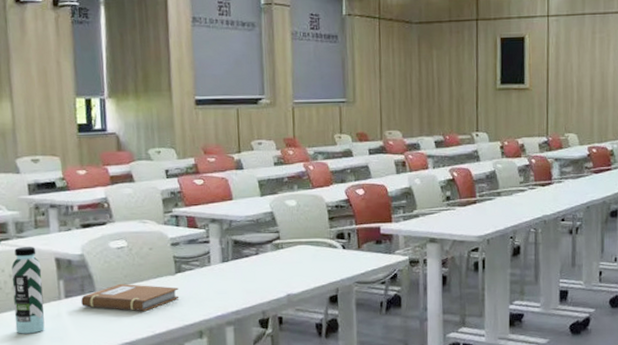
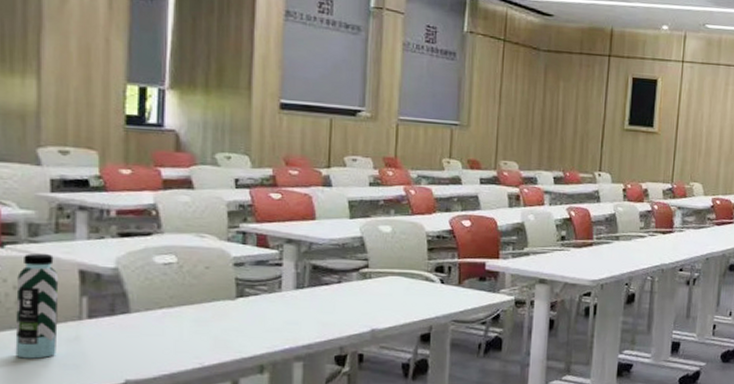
notebook: present [81,283,180,311] -> none [109,305,239,339]

